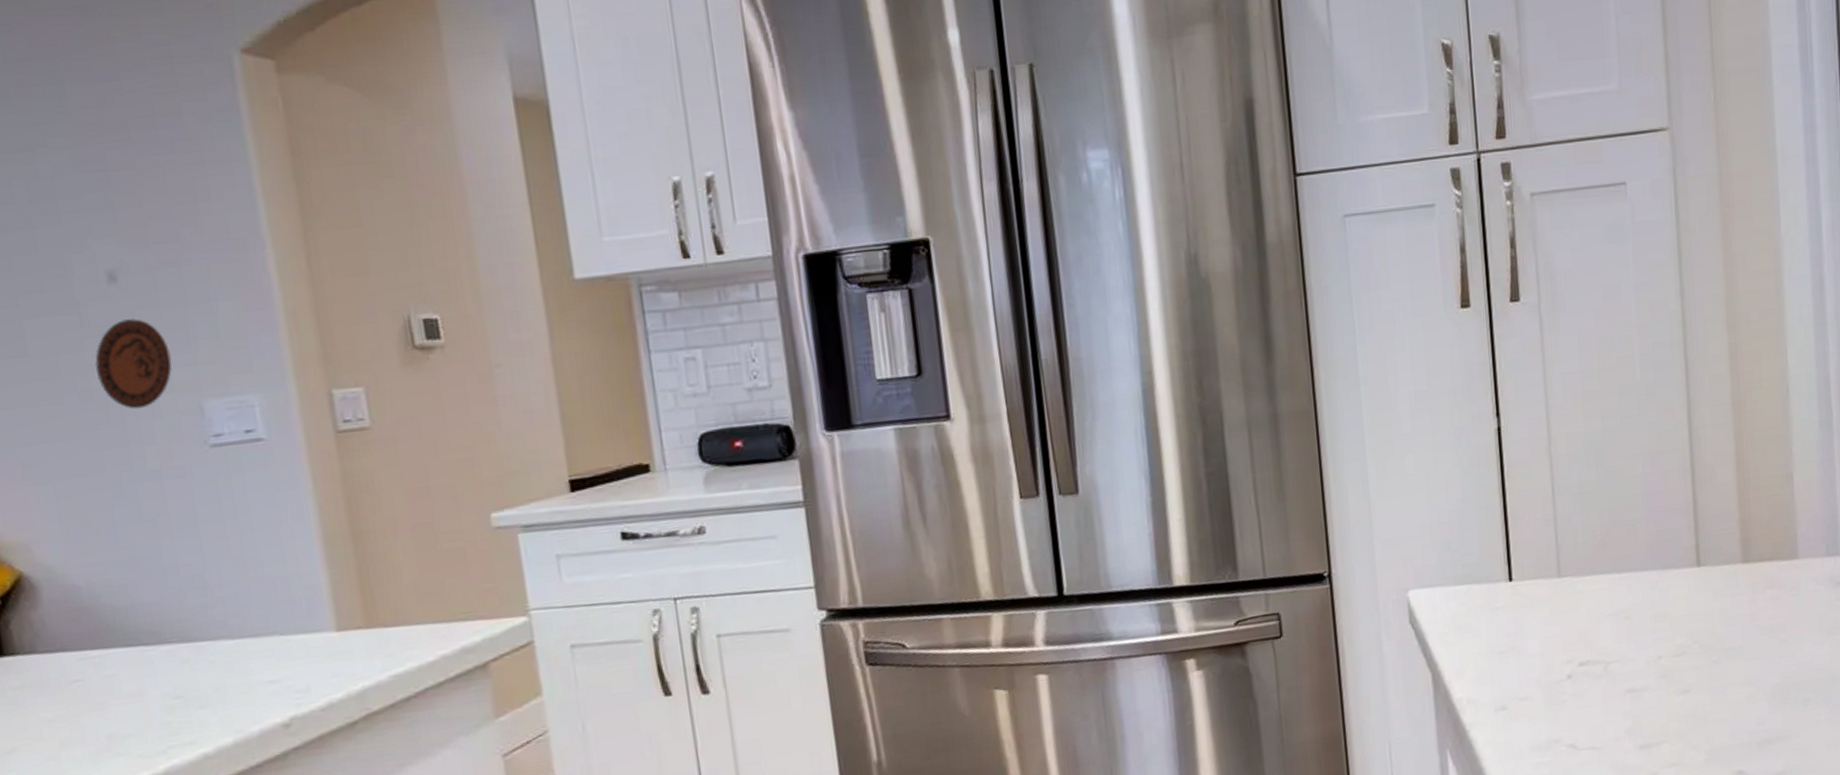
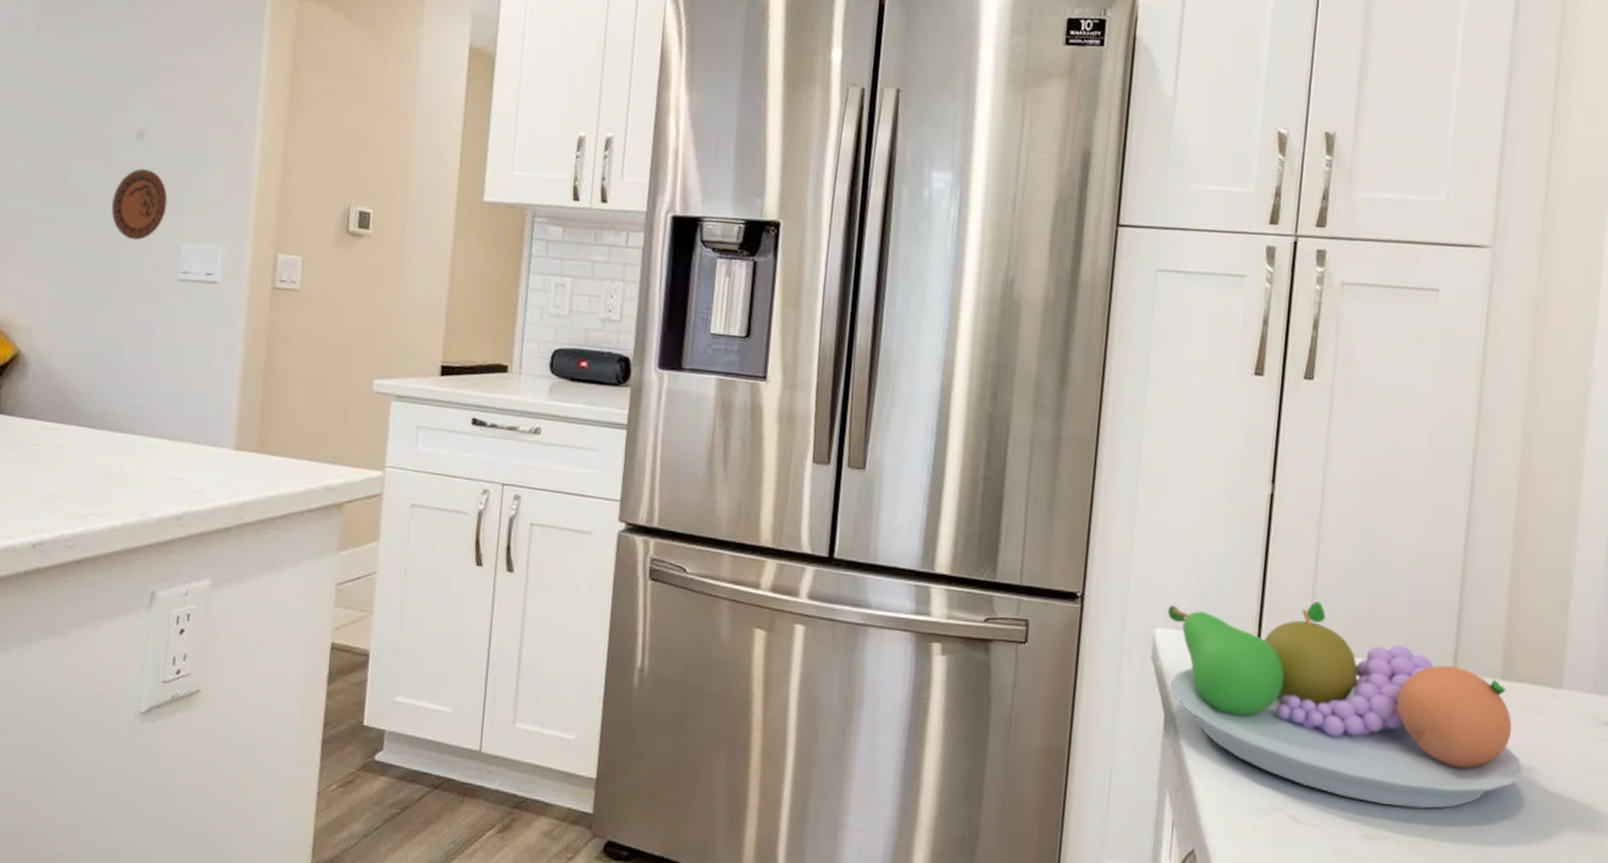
fruit bowl: none [1417,527,1775,714] -> present [1168,601,1523,809]

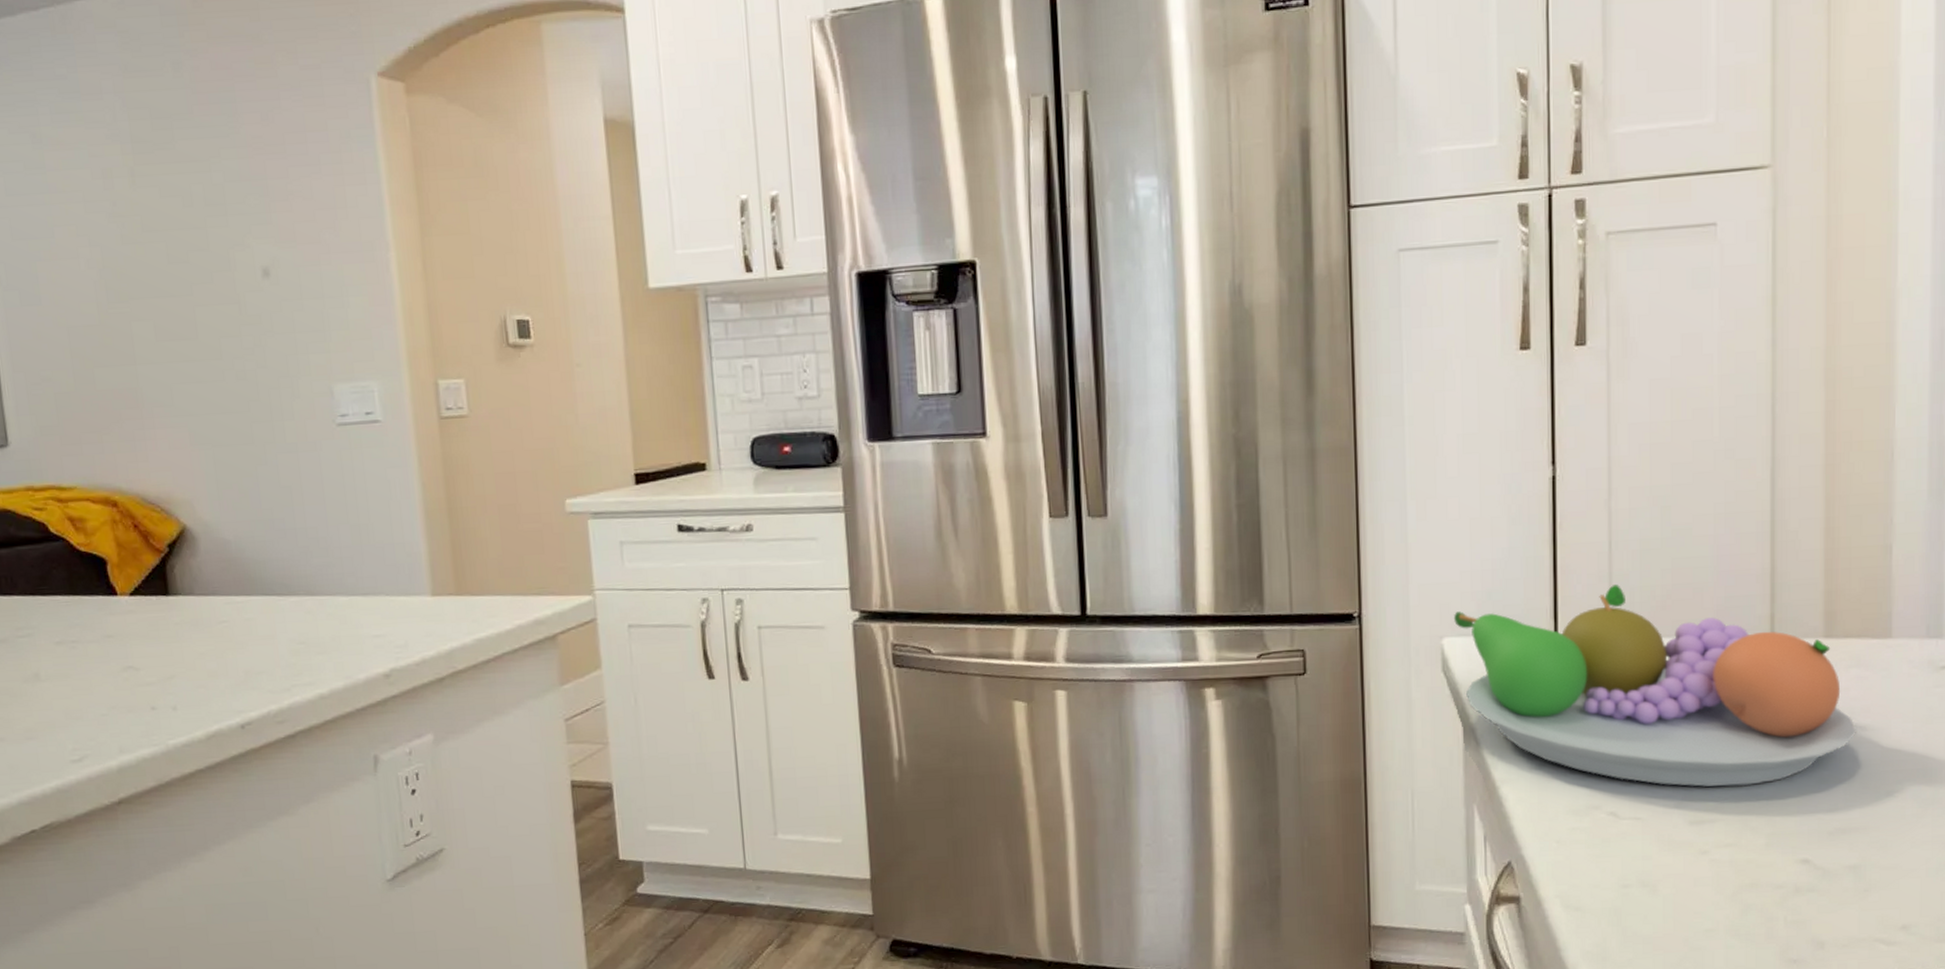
decorative plate: present [111,169,168,241] -> none [250,310,310,389]

